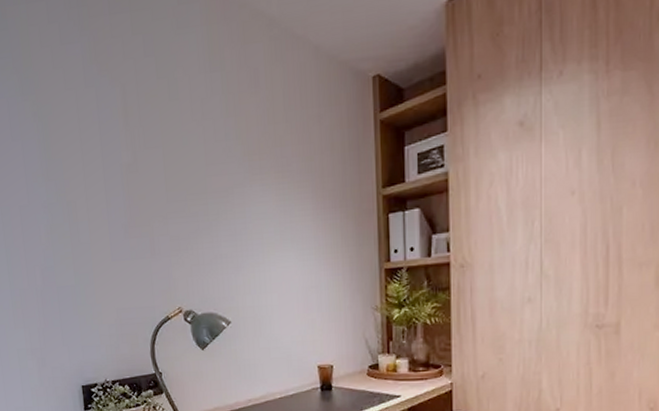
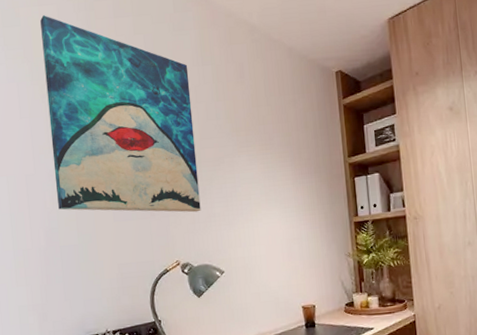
wall art: none [29,14,206,253] -> present [40,15,201,213]

